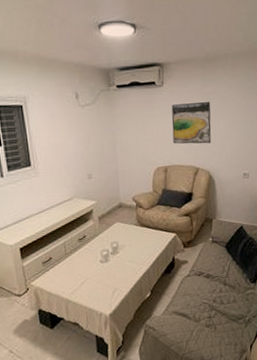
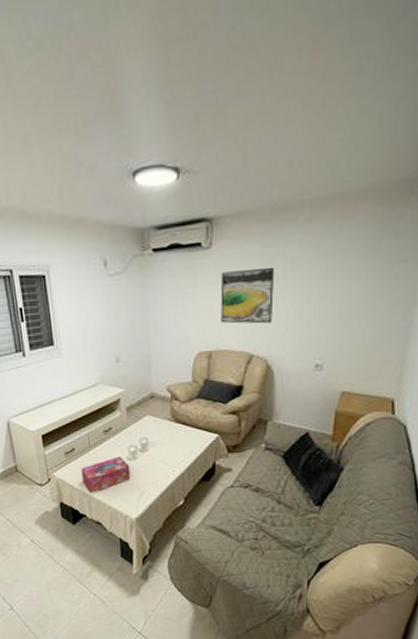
tissue box: none [58,260,104,298] -> present [81,456,131,494]

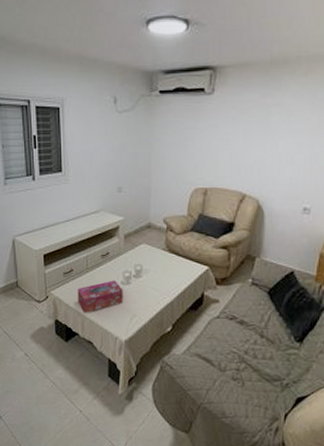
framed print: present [220,266,275,324] -> none [218,115,271,167]

